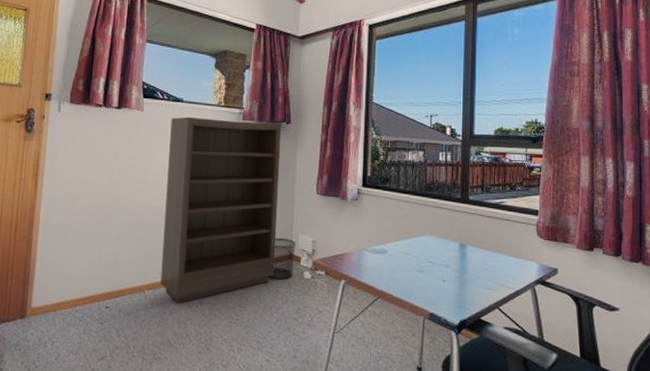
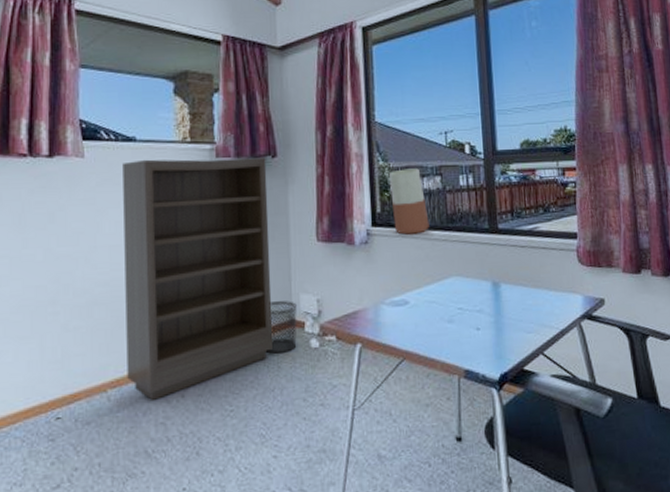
vase: none [380,142,410,197] -> present [390,168,429,235]

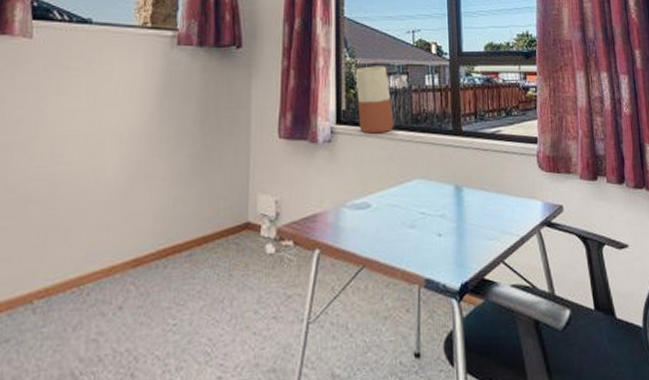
bookshelf: present [123,157,274,400] -> none [58,43,230,313]
waste bin: present [266,301,297,354] -> none [218,201,253,260]

